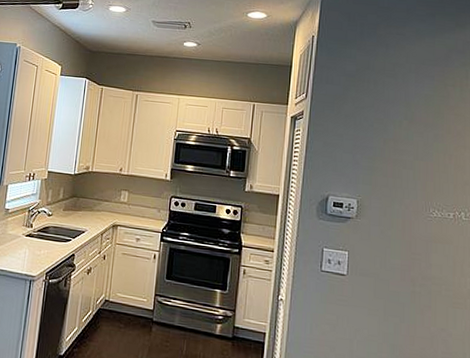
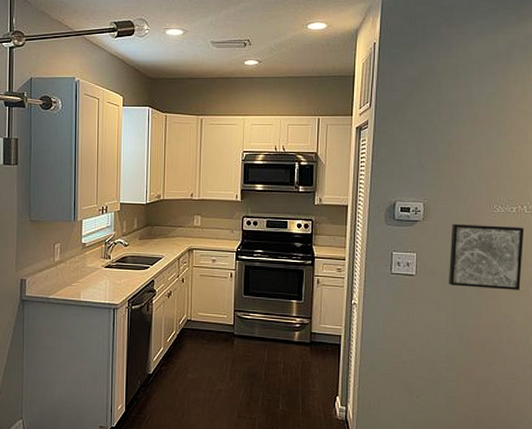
wall art: none [382,224,462,302] -> present [449,223,525,290]

